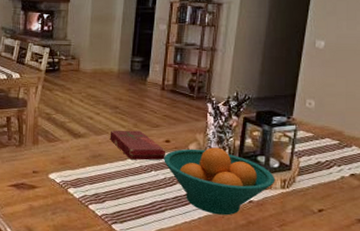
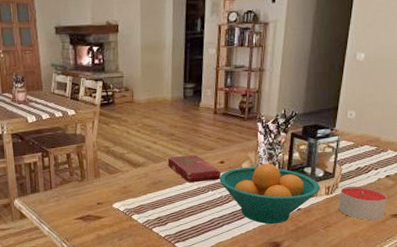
candle: none [295,181,353,224] -> present [338,186,388,221]

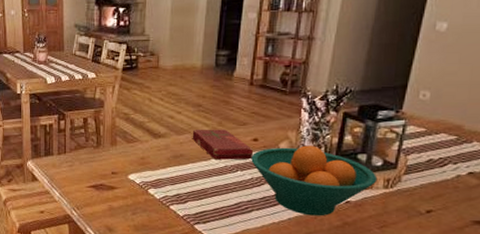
candle: present [338,186,388,221] -> none [399,180,470,226]

